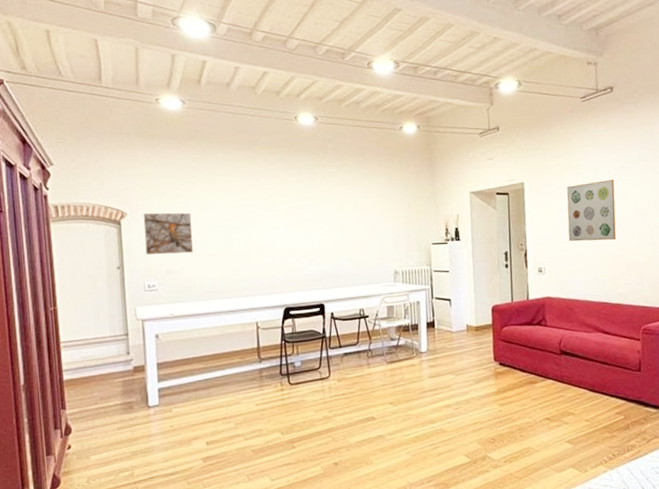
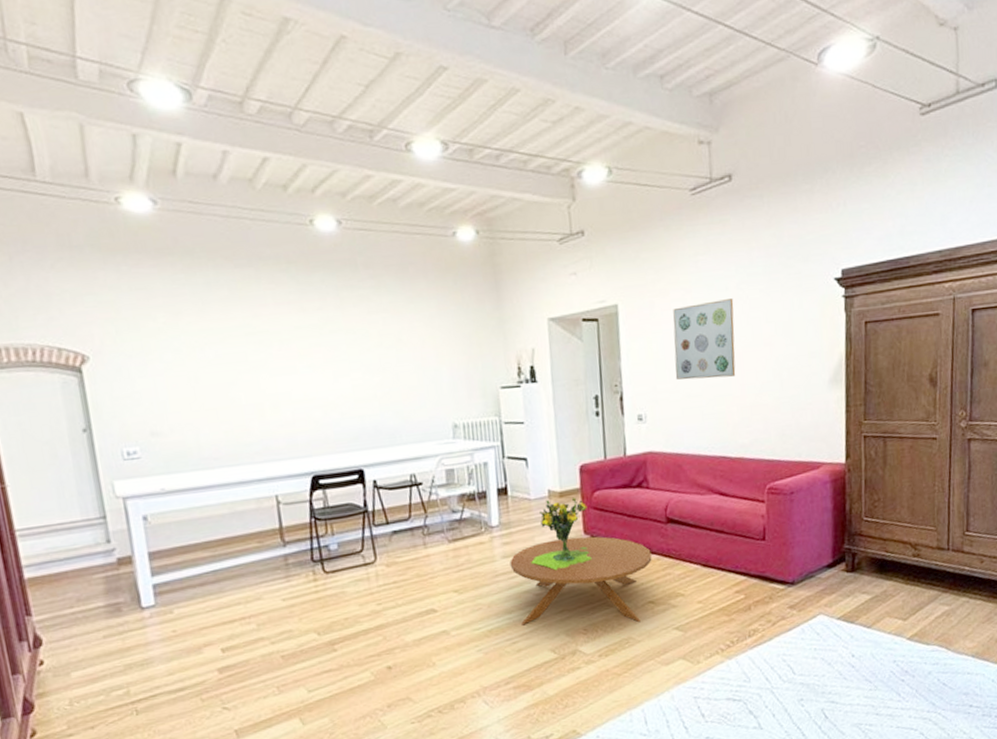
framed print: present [143,212,193,255] -> none [111,354,184,412]
coffee table: none [434,363,549,436] -> present [510,536,652,626]
bouquet: none [452,330,500,390] -> present [531,496,592,571]

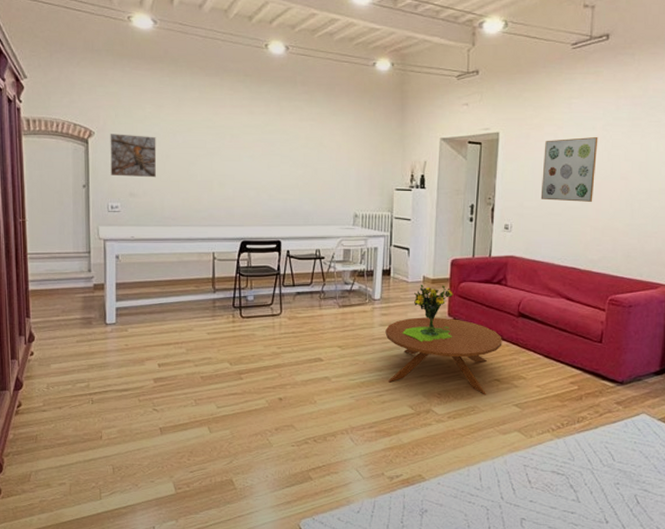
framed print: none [111,354,184,412] -> present [110,134,157,178]

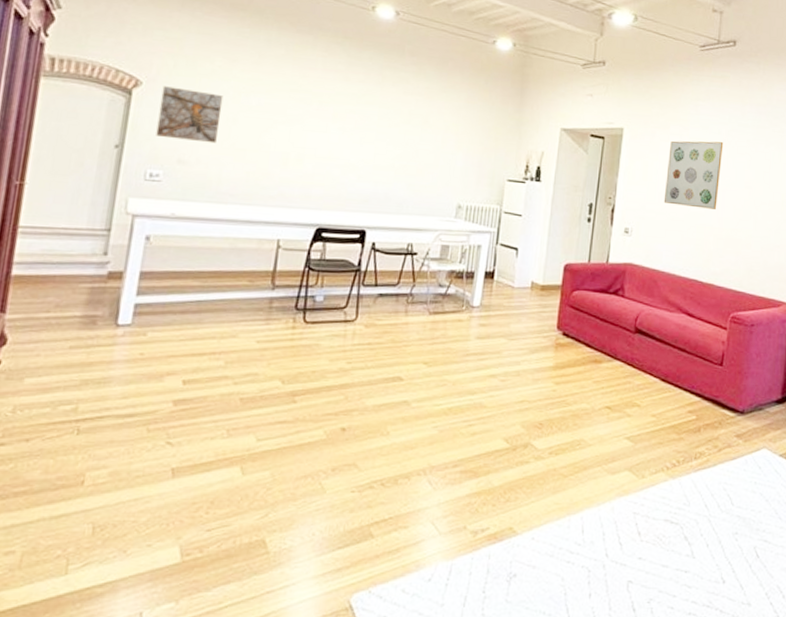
coffee table: present [385,317,502,395] -> none [481,330,616,426]
bouquet: present [402,284,454,342] -> none [503,290,565,360]

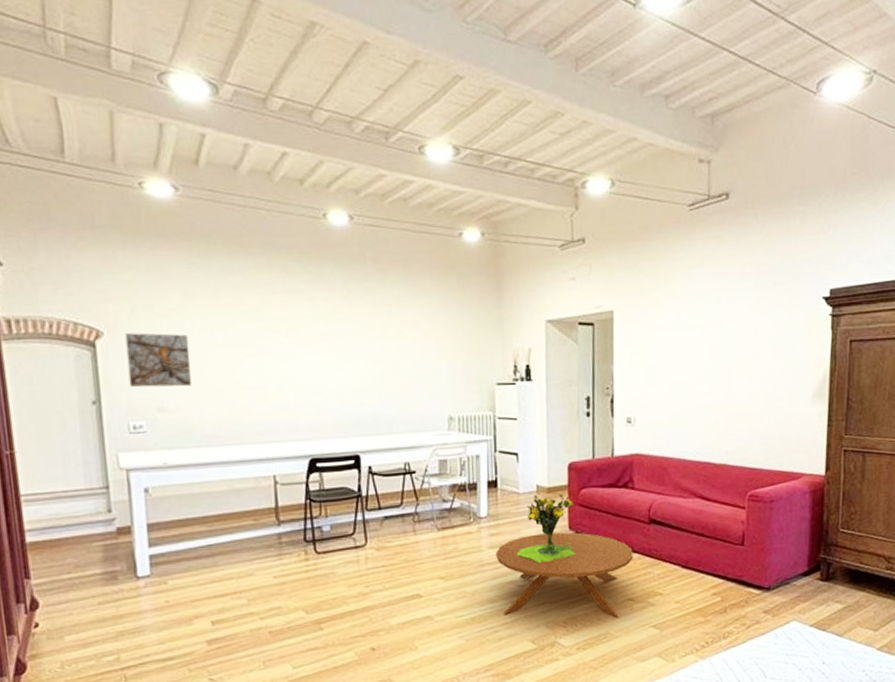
coffee table: none [481,330,616,426] -> present [496,532,633,619]
bouquet: none [503,290,565,360] -> present [516,493,575,564]
wall art: present [663,140,724,209] -> none [665,311,725,387]

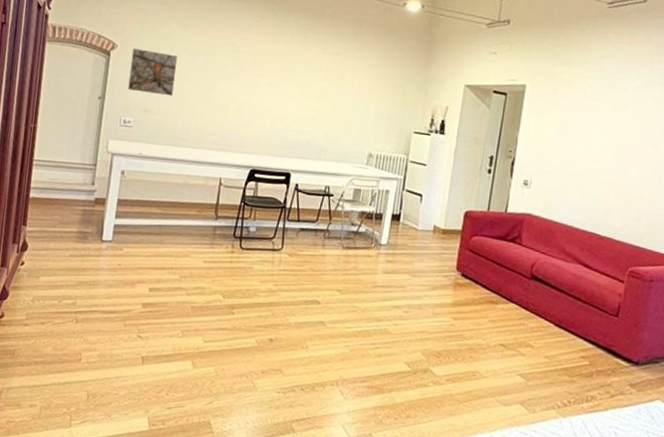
coffee table: present [496,532,633,619] -> none [386,268,512,361]
bouquet: present [516,493,575,564] -> none [406,233,464,296]

